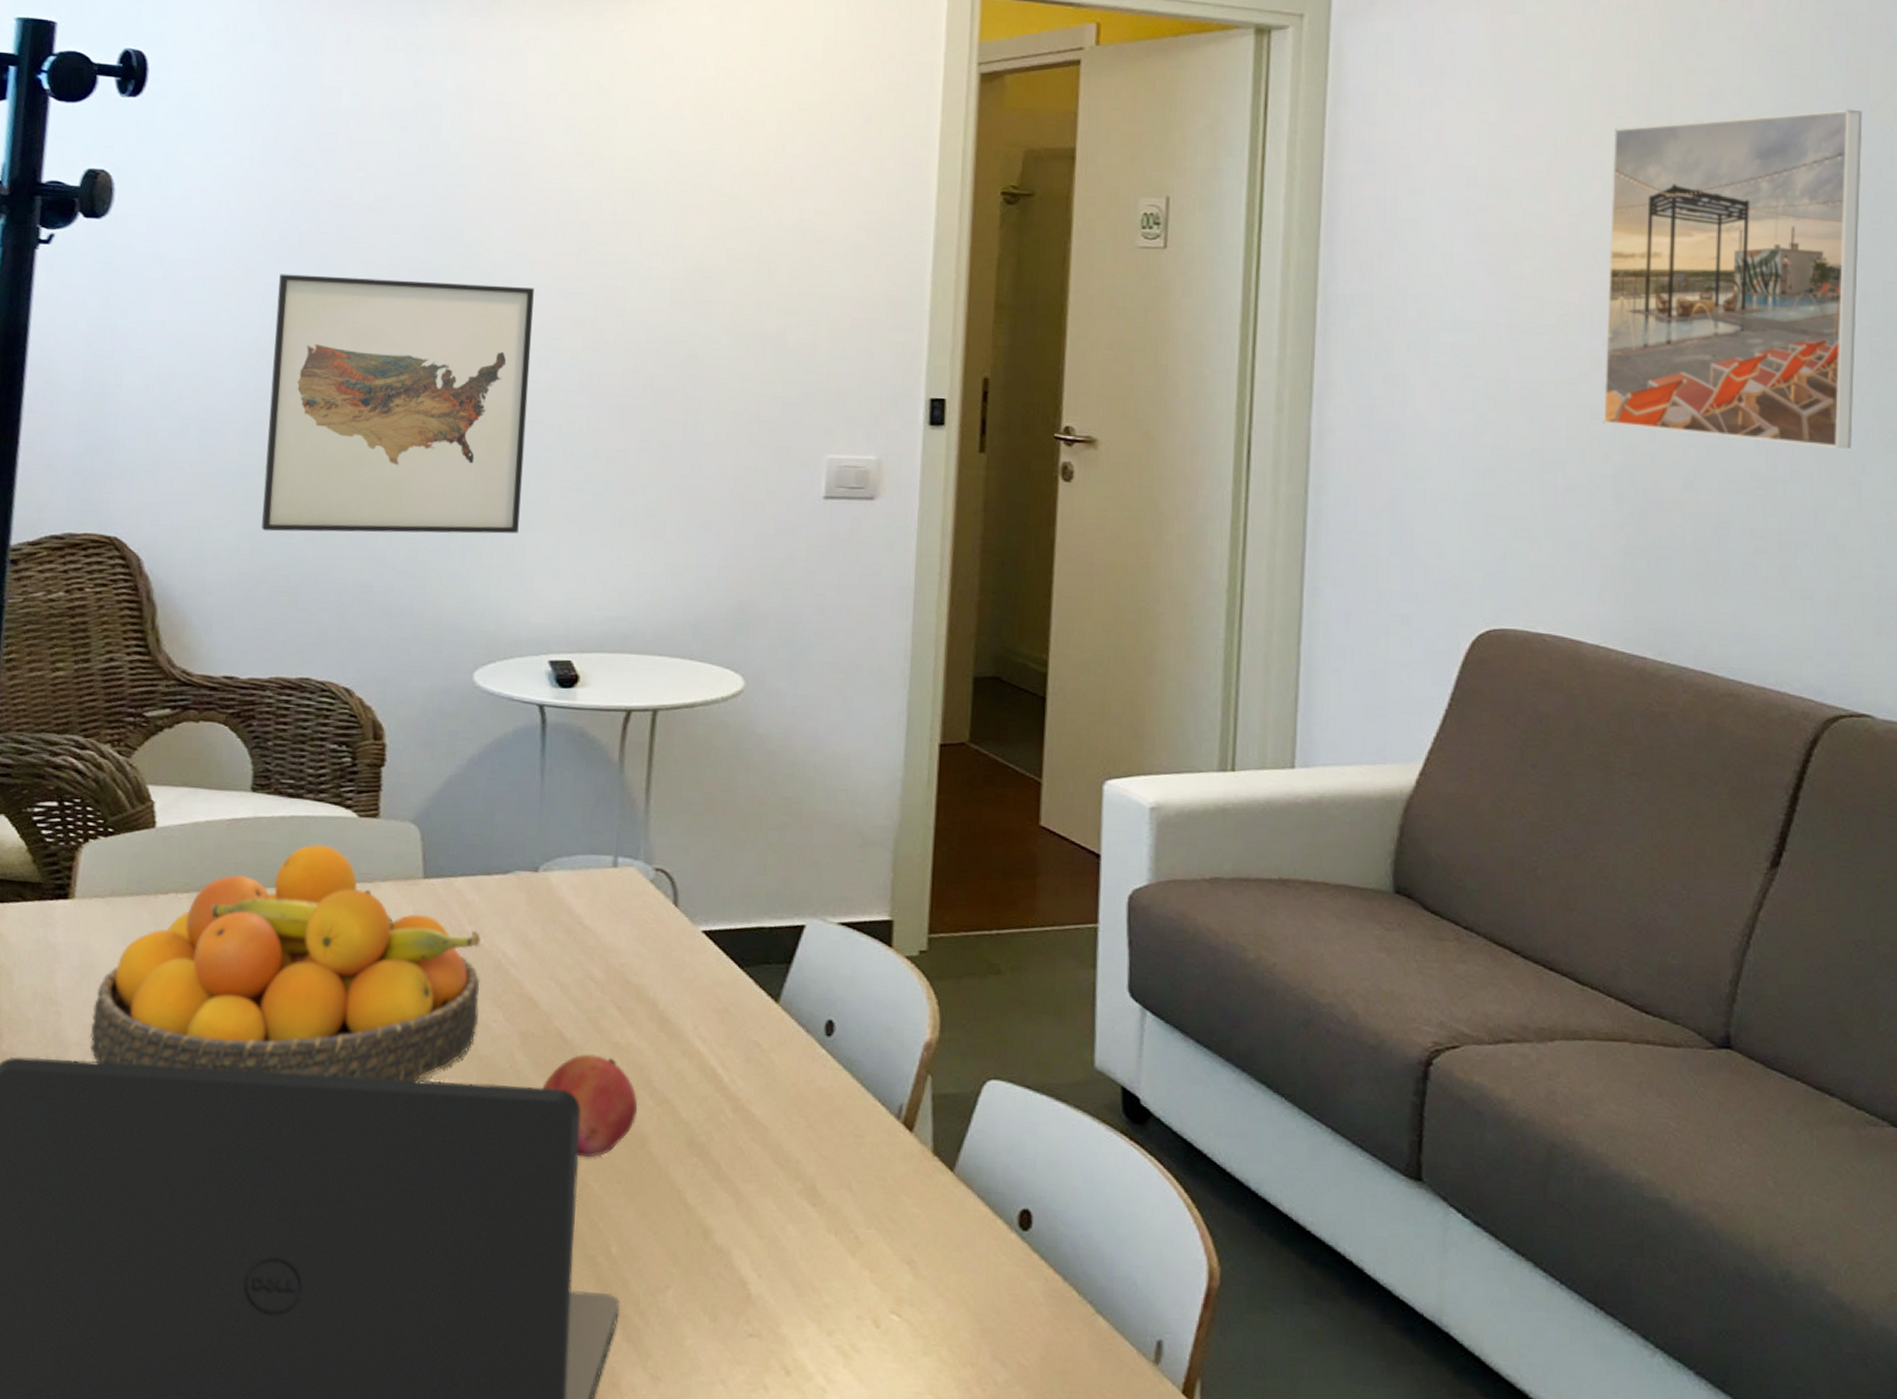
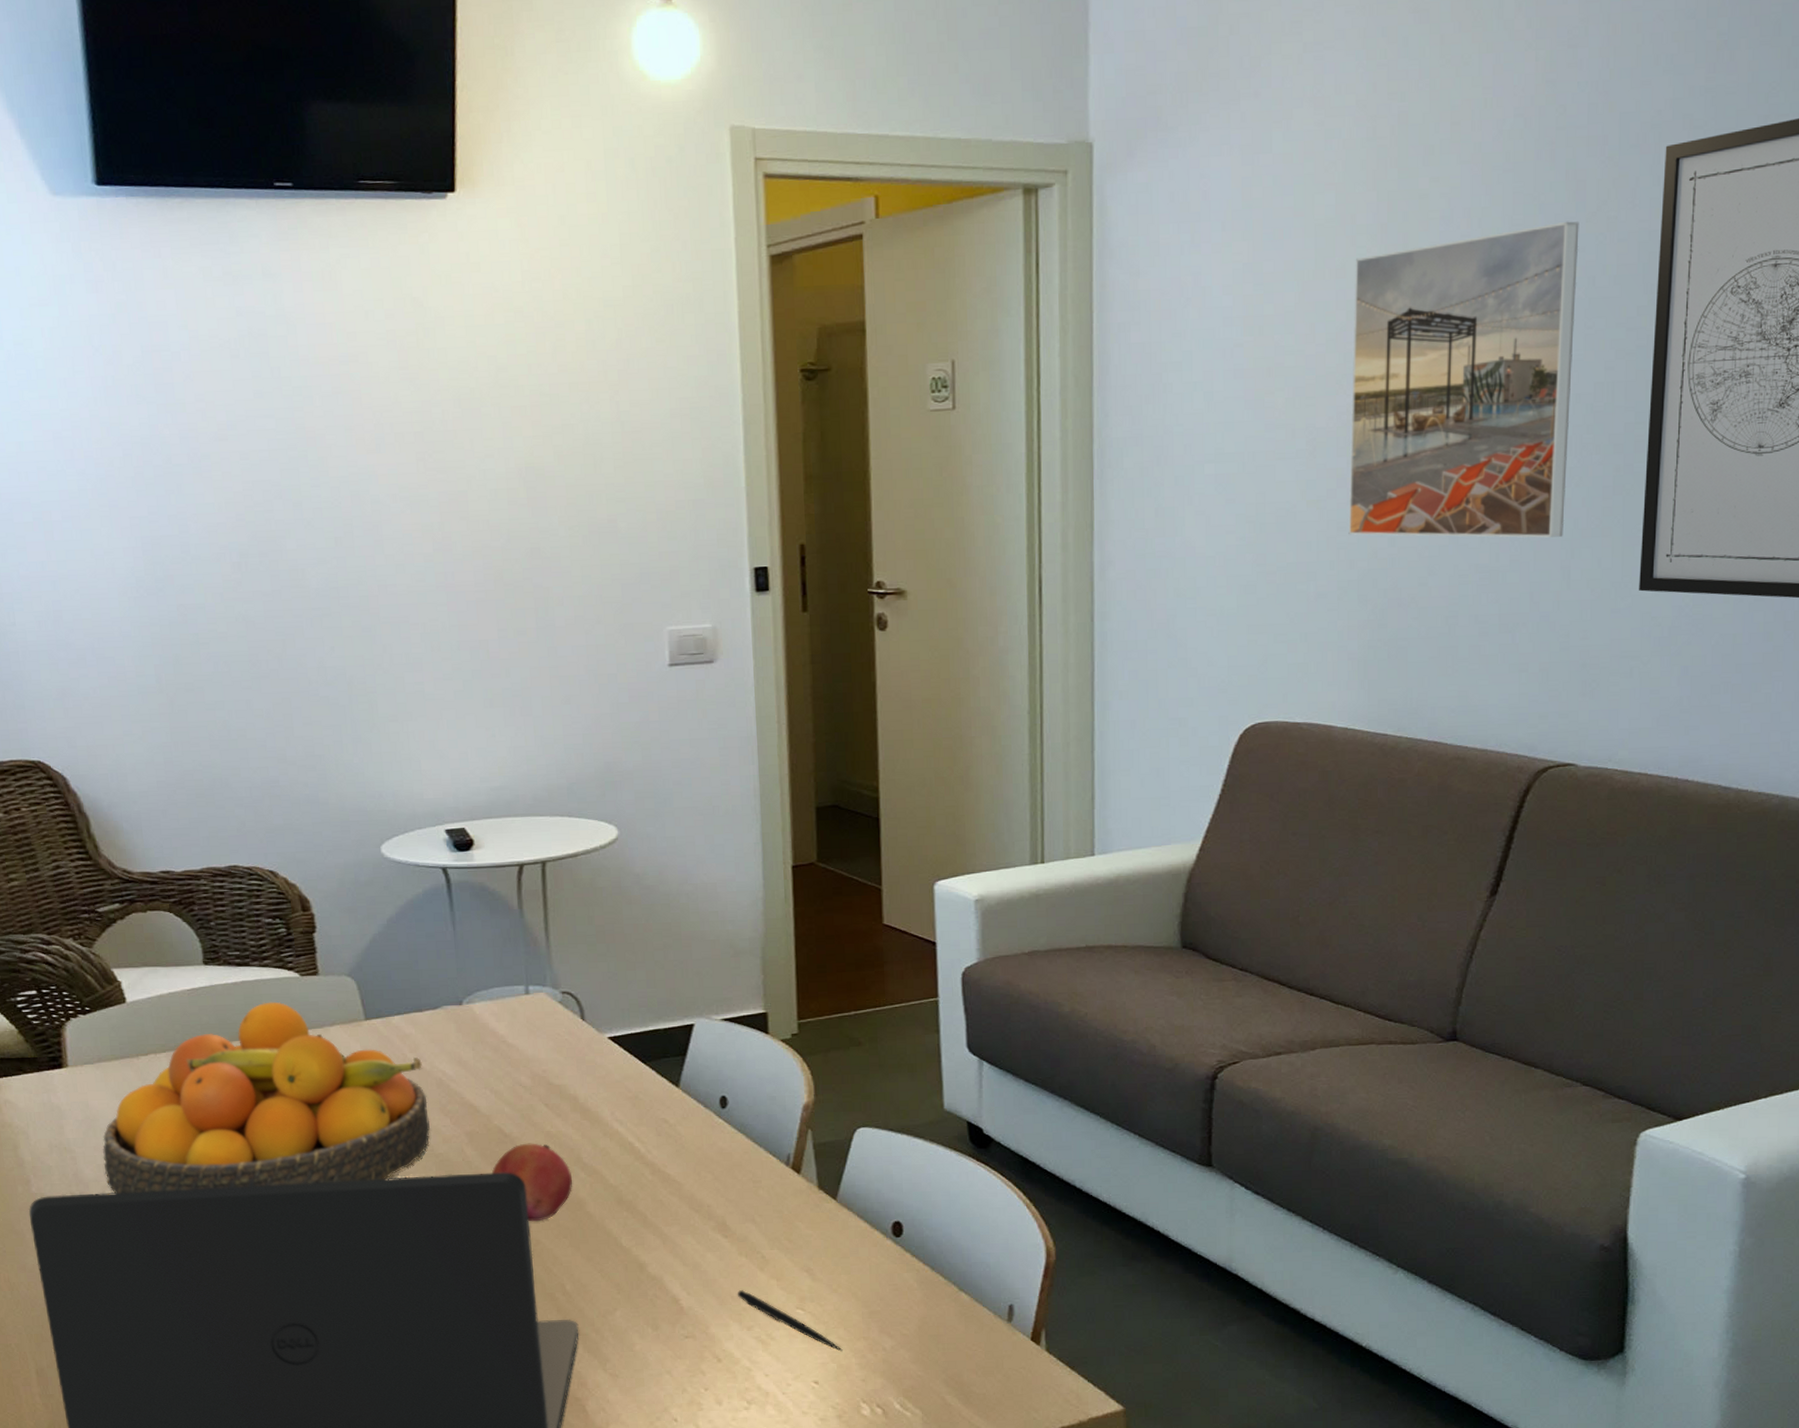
wall art: present [262,274,534,534] -> none [142,499,401,743]
pen: none [819,1279,943,1380] -> present [737,1290,843,1352]

